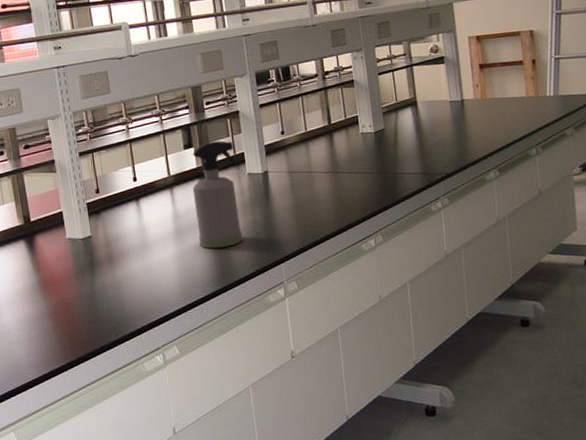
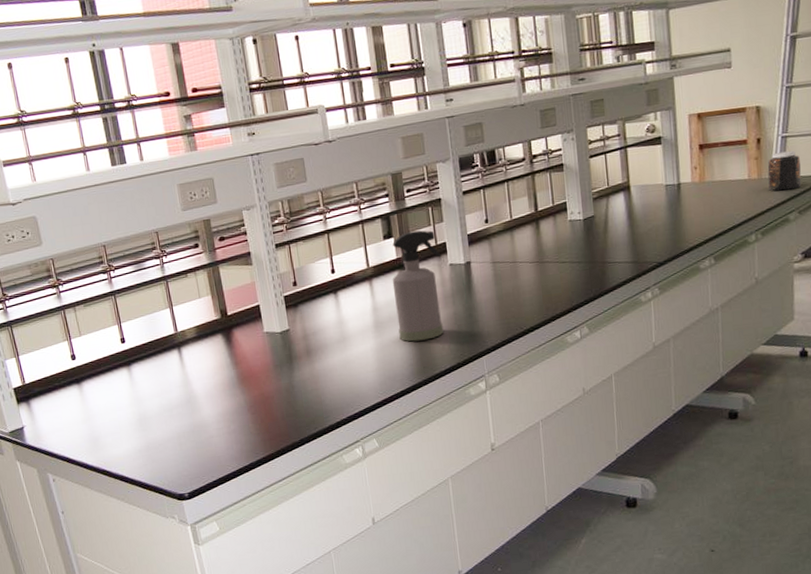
jar: none [543,71,576,109] -> present [767,150,802,192]

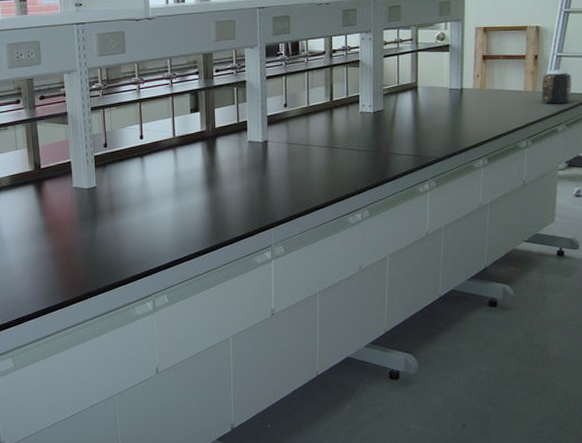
spray bottle: present [392,230,444,342] -> none [195,108,242,209]

